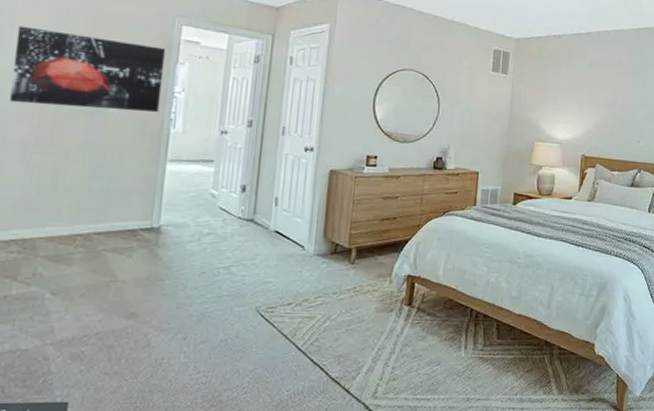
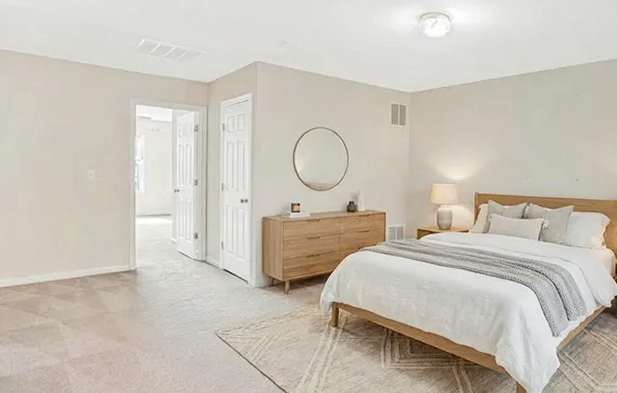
wall art: present [10,26,166,113] -> none [15,115,126,178]

